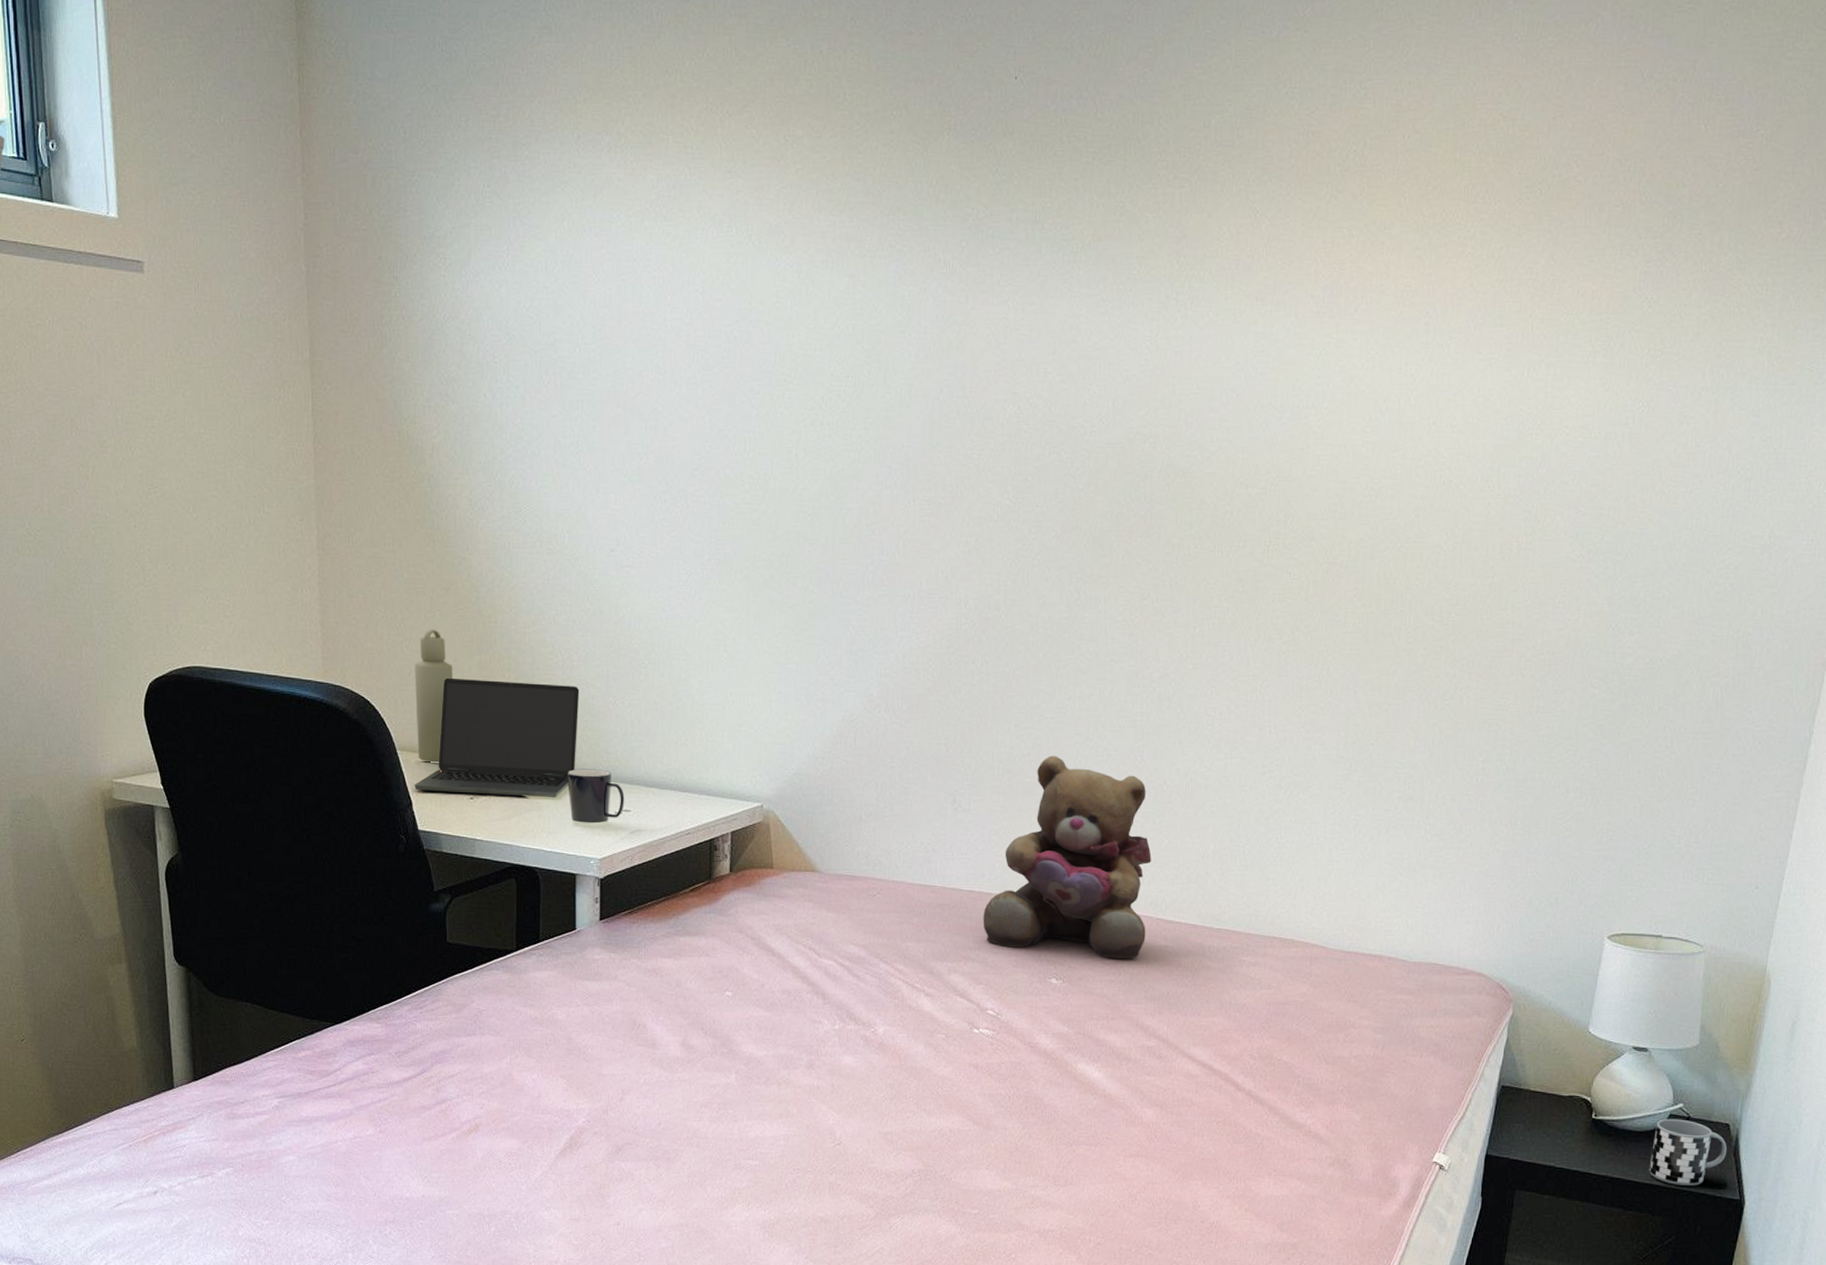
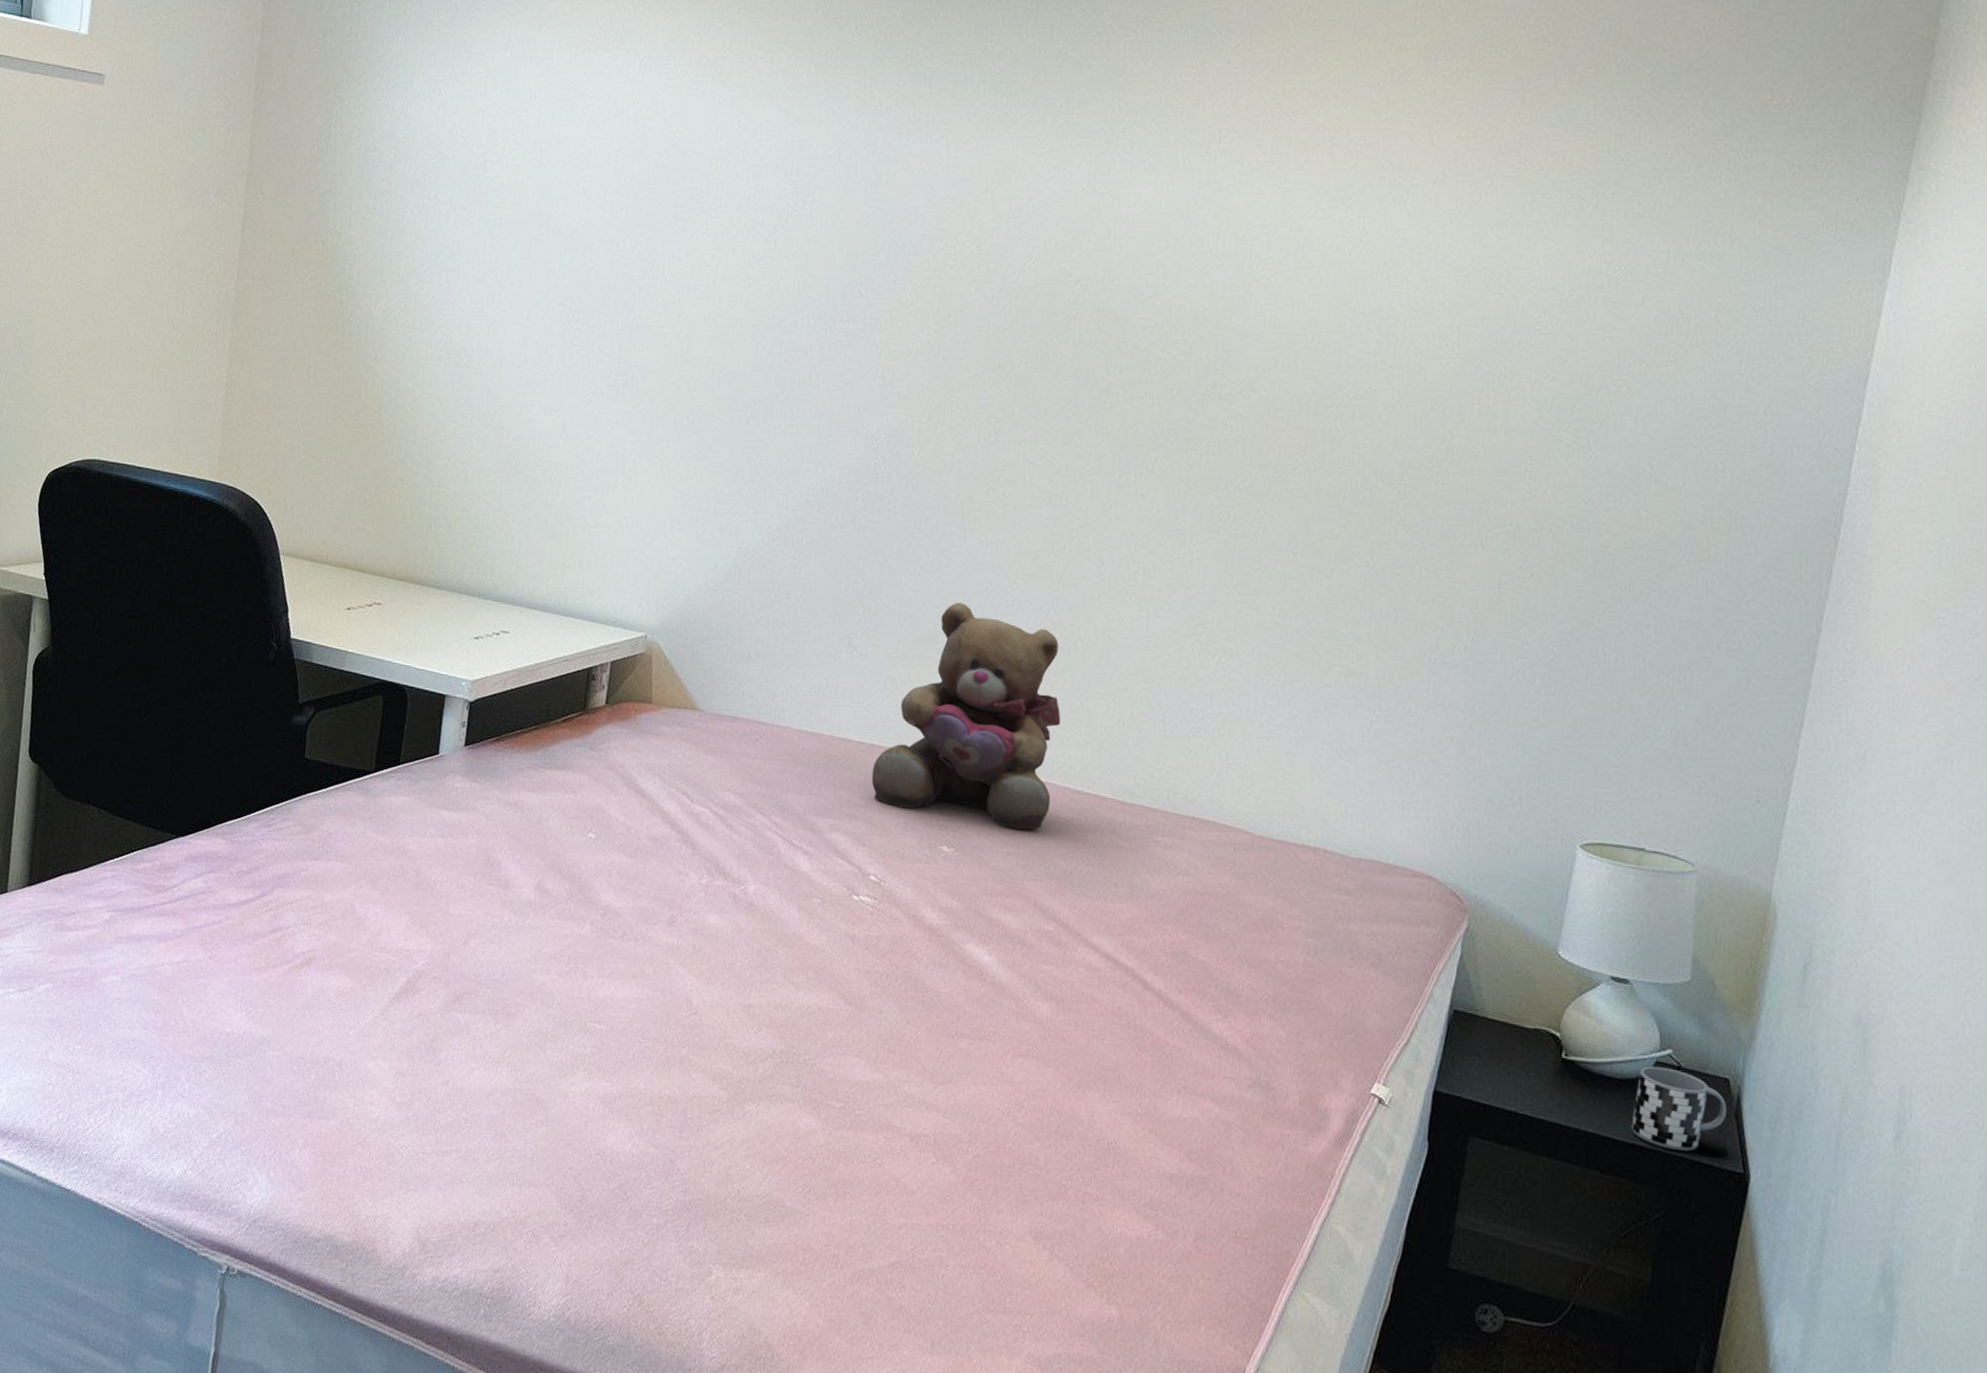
bottle: present [414,629,453,763] -> none [300,435,347,571]
laptop: present [414,677,580,797] -> none [292,484,471,614]
mug: present [566,768,625,827] -> none [446,585,505,647]

